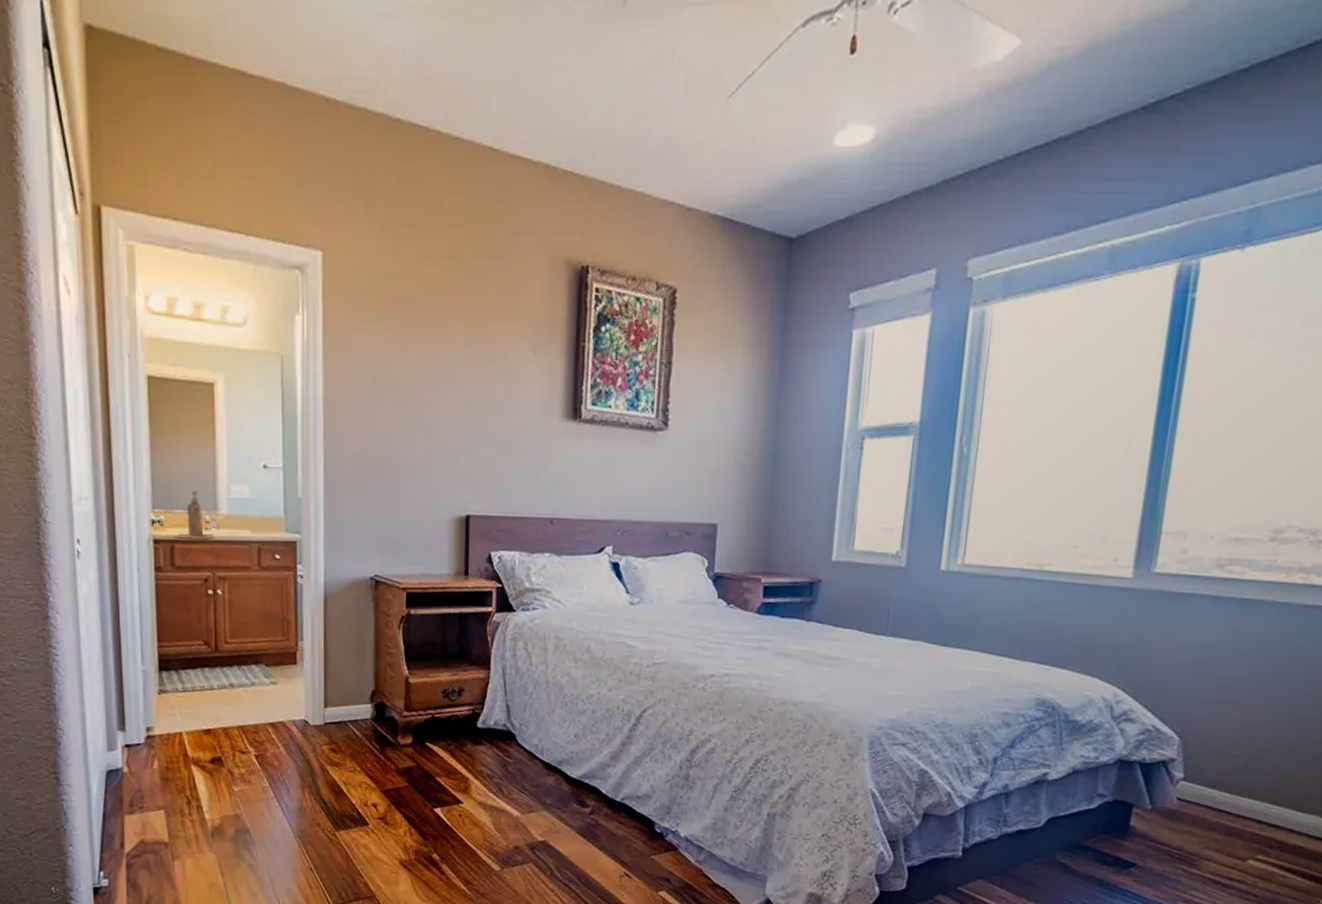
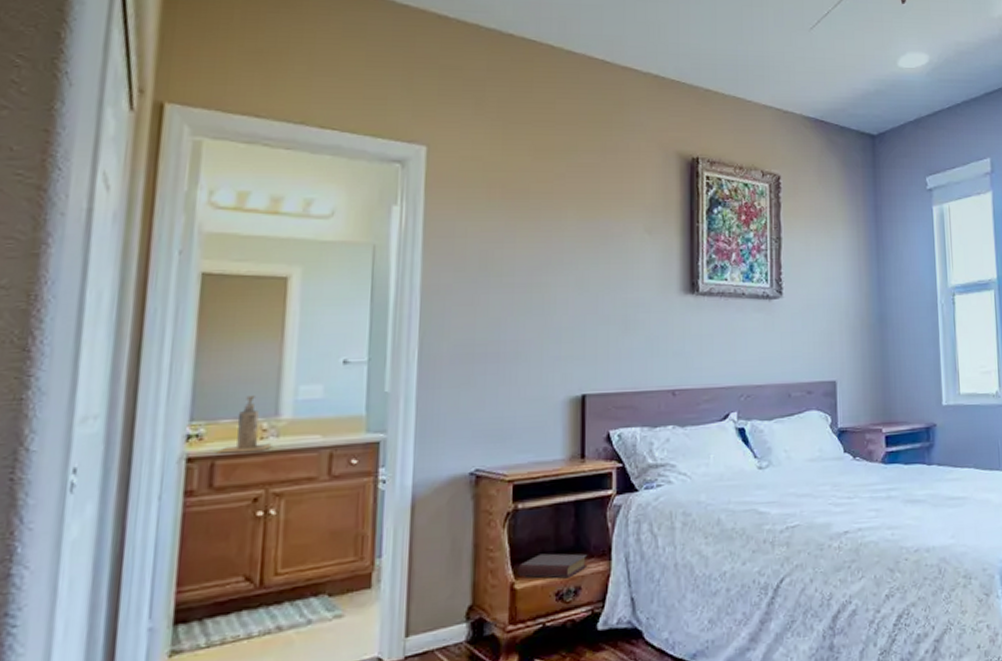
book: none [411,656,470,680] -> present [518,553,588,578]

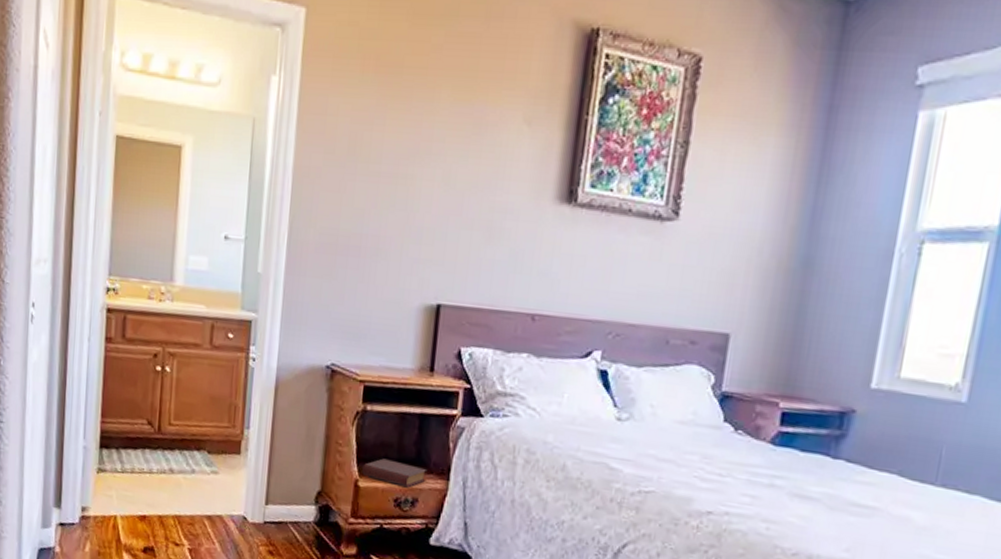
soap dispenser: present [216,395,272,454] -> none [128,259,168,313]

